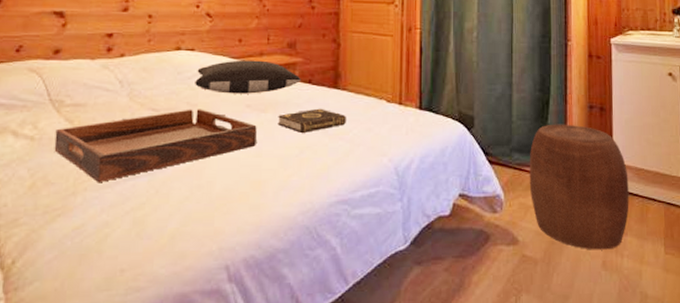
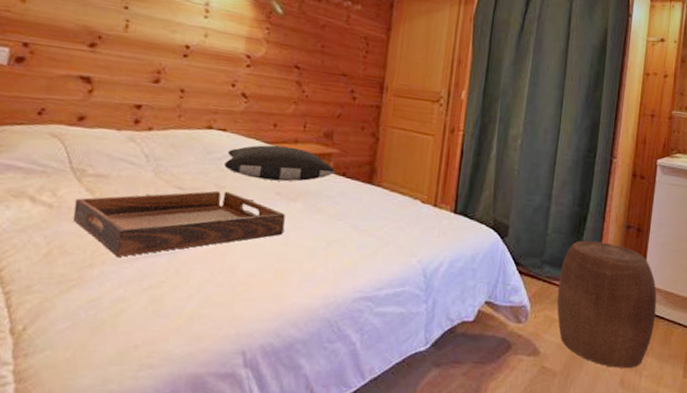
book: present [278,108,347,133] -> none [307,202,379,226]

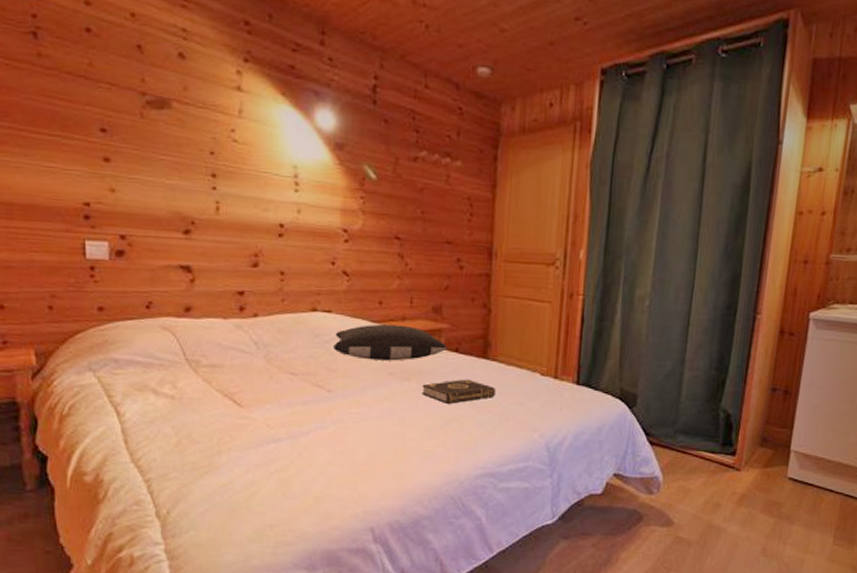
serving tray: present [72,190,285,258] -> none [195,374,400,444]
book: none [307,202,379,226] -> present [422,379,497,404]
stool: present [556,240,657,369] -> none [691,406,806,537]

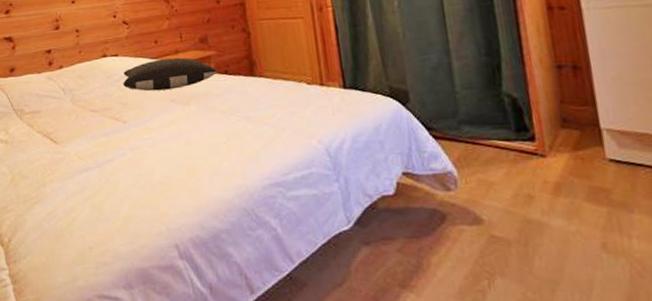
book: present [422,379,497,404] -> none [201,96,269,121]

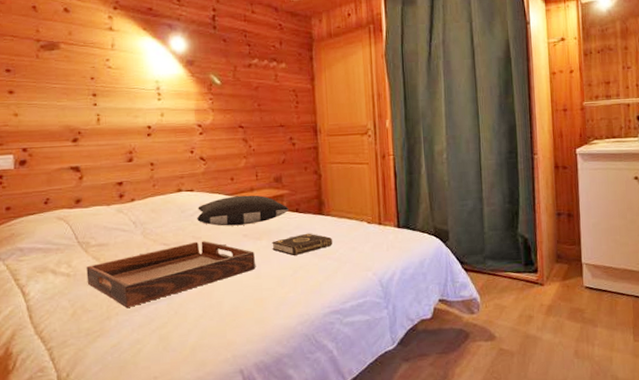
serving tray: none [22,106,185,176] -> present [86,241,255,309]
book: none [201,96,269,121] -> present [272,233,333,255]

